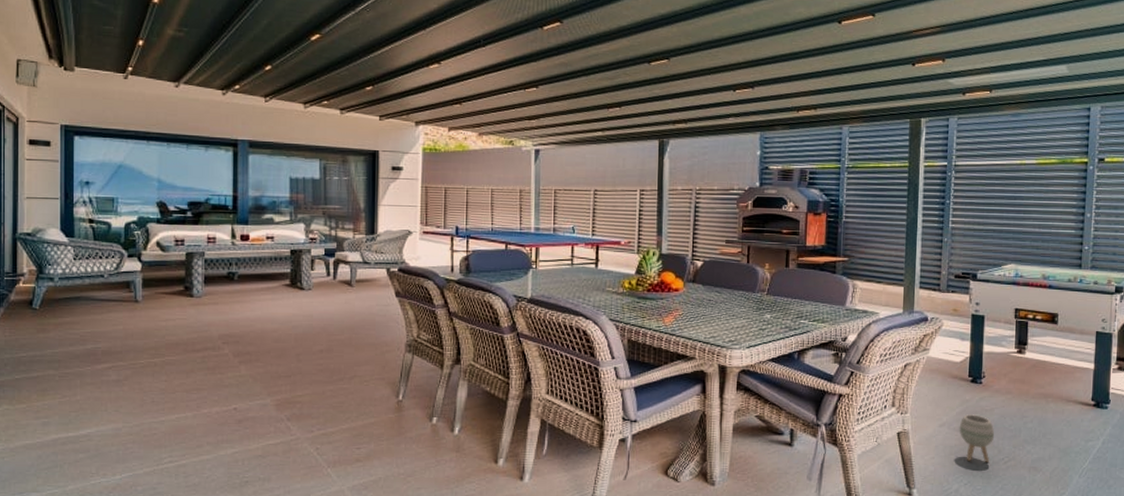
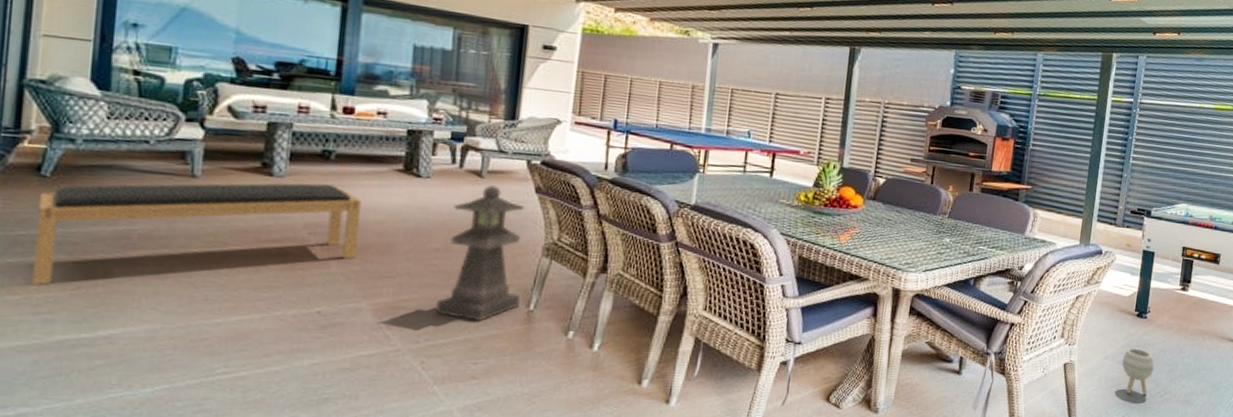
bench: none [33,301,261,395] -> present [32,183,362,285]
lantern: none [324,291,390,412] -> present [435,184,524,322]

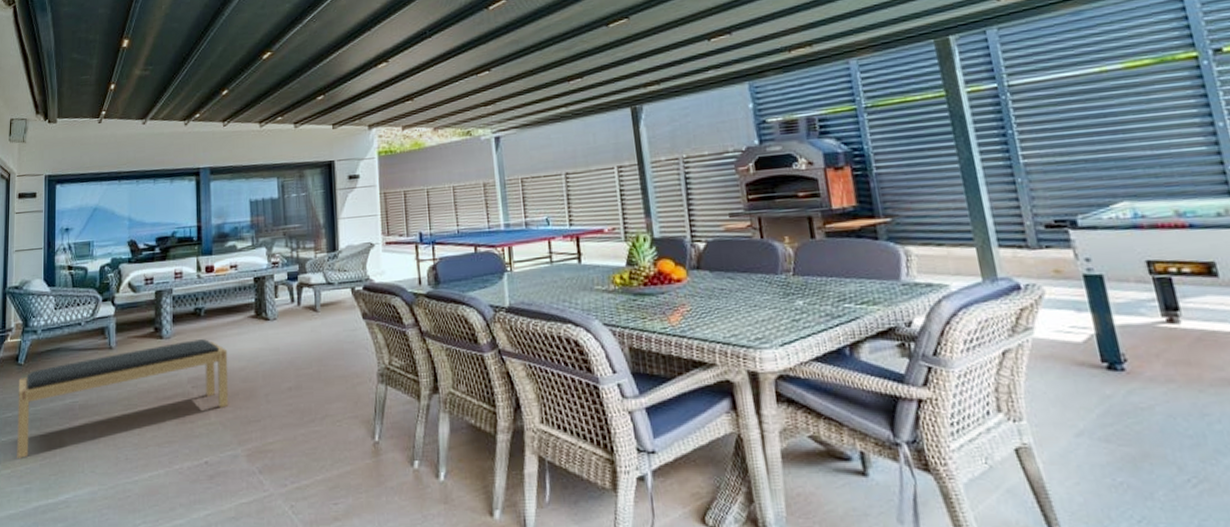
lantern: present [435,184,524,322] -> none [295,316,365,459]
planter: present [1121,348,1154,395] -> none [1105,416,1169,487]

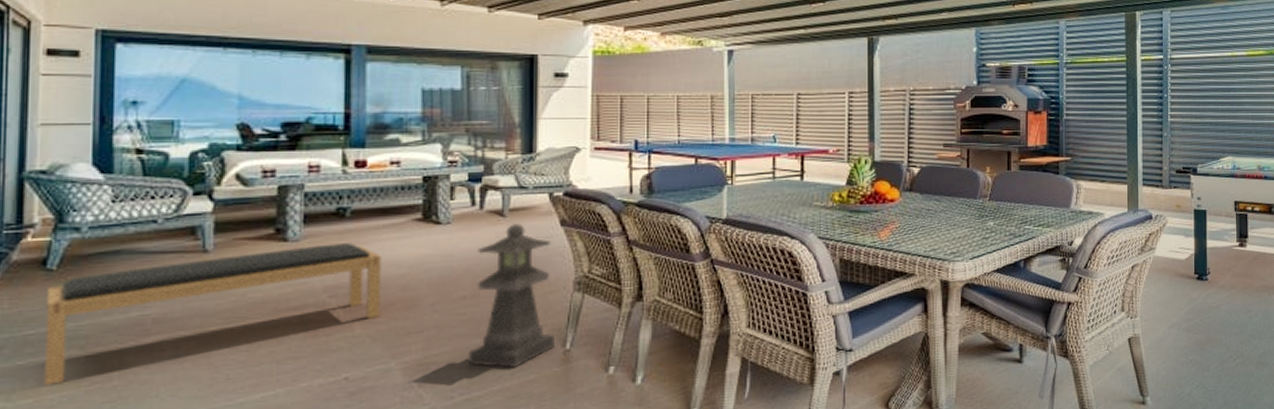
lantern: none [295,316,365,459] -> present [467,222,554,369]

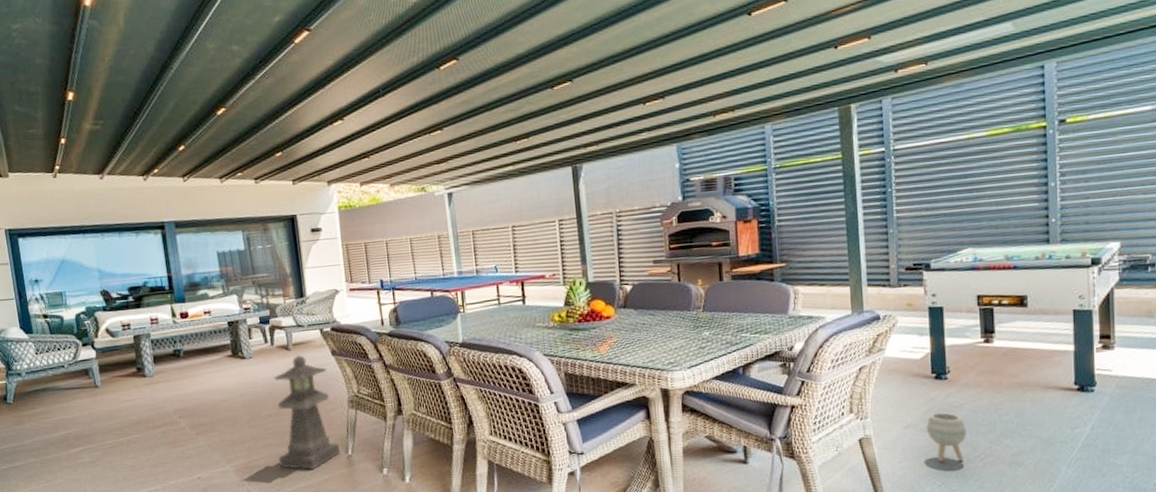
bench: present [44,243,382,385] -> none [10,376,215,482]
planter: none [1188,313,1223,363] -> present [926,412,967,463]

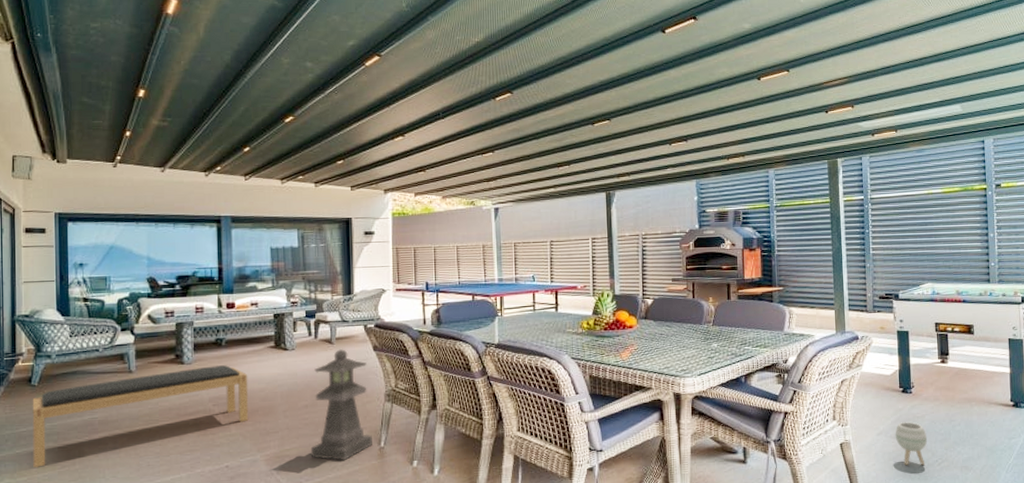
bench: none [10,376,215,482] -> present [32,365,249,468]

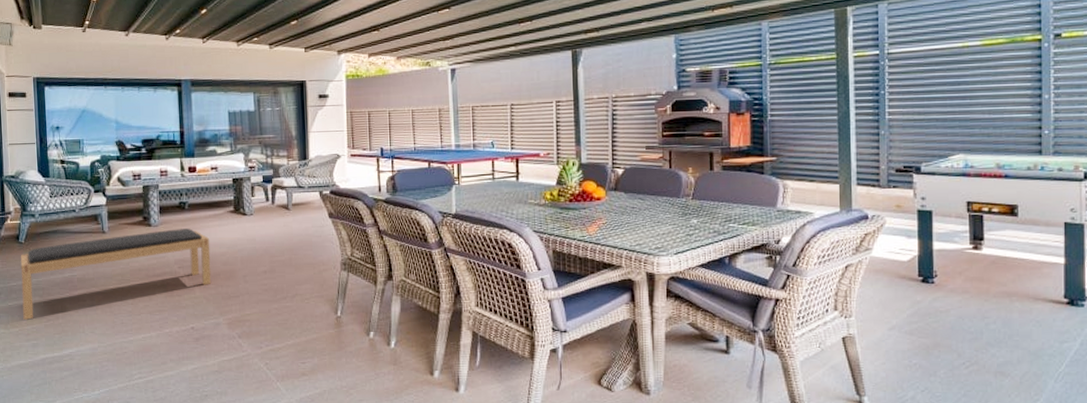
lantern: present [310,348,372,461] -> none [269,214,329,329]
planter: present [895,422,928,466] -> none [911,316,953,367]

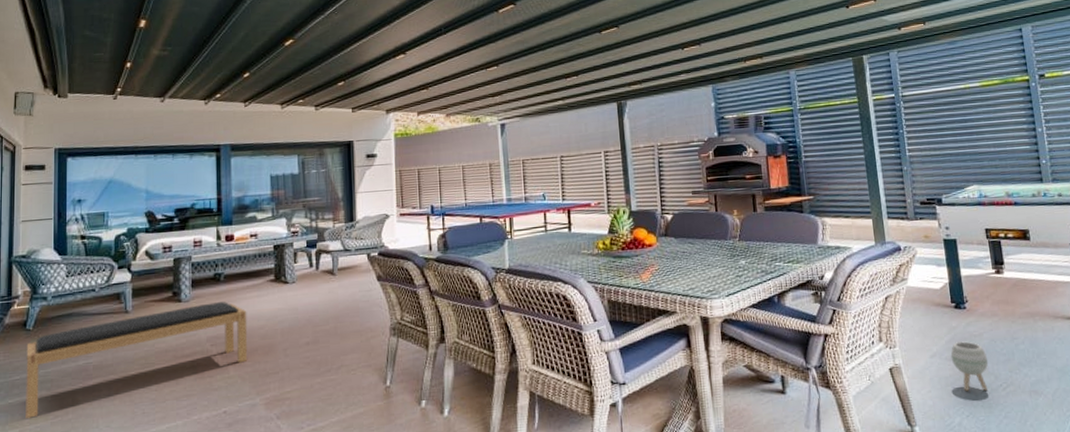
planter: none [911,316,953,367] -> present [950,341,989,392]

